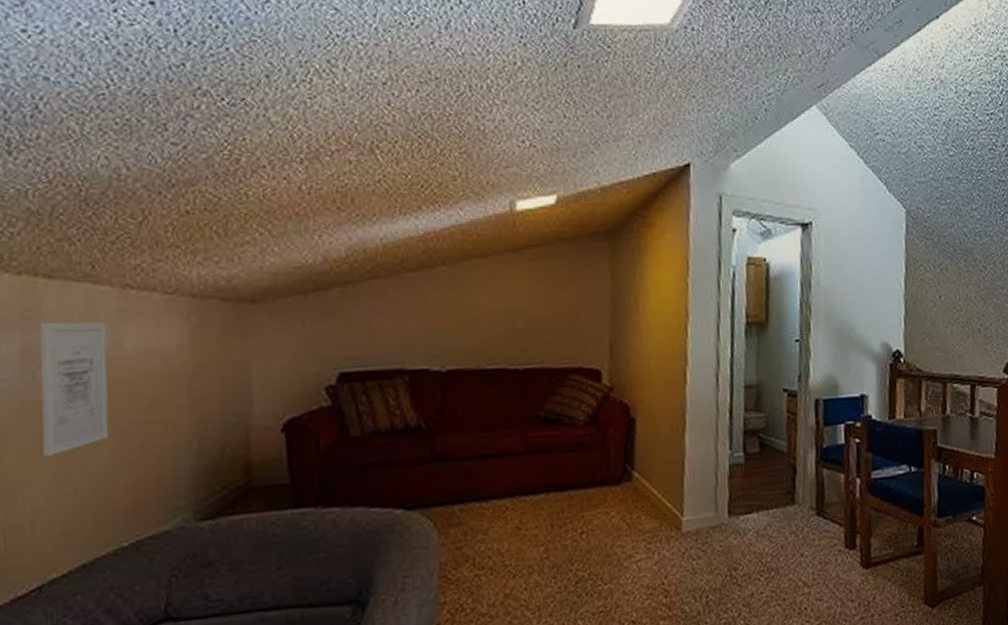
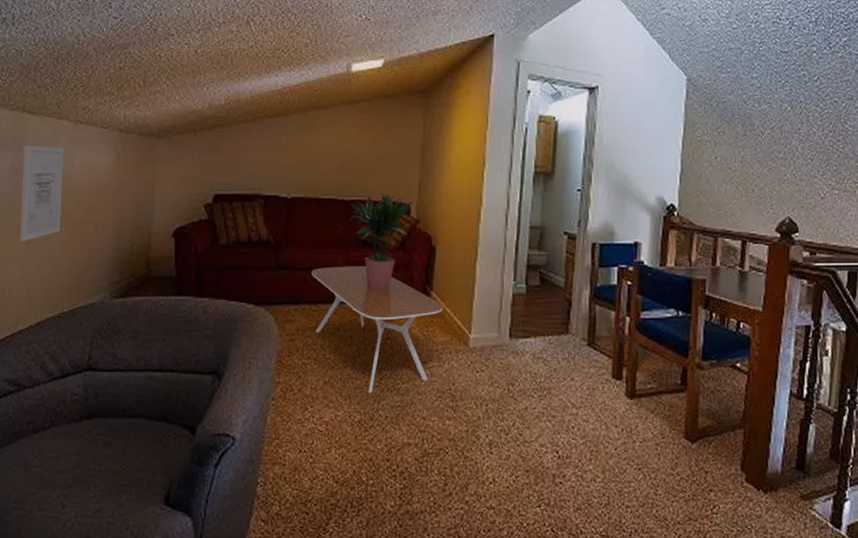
coffee table: none [479,448,649,601] -> present [312,266,443,393]
potted plant: none [525,359,603,475] -> present [349,194,412,289]

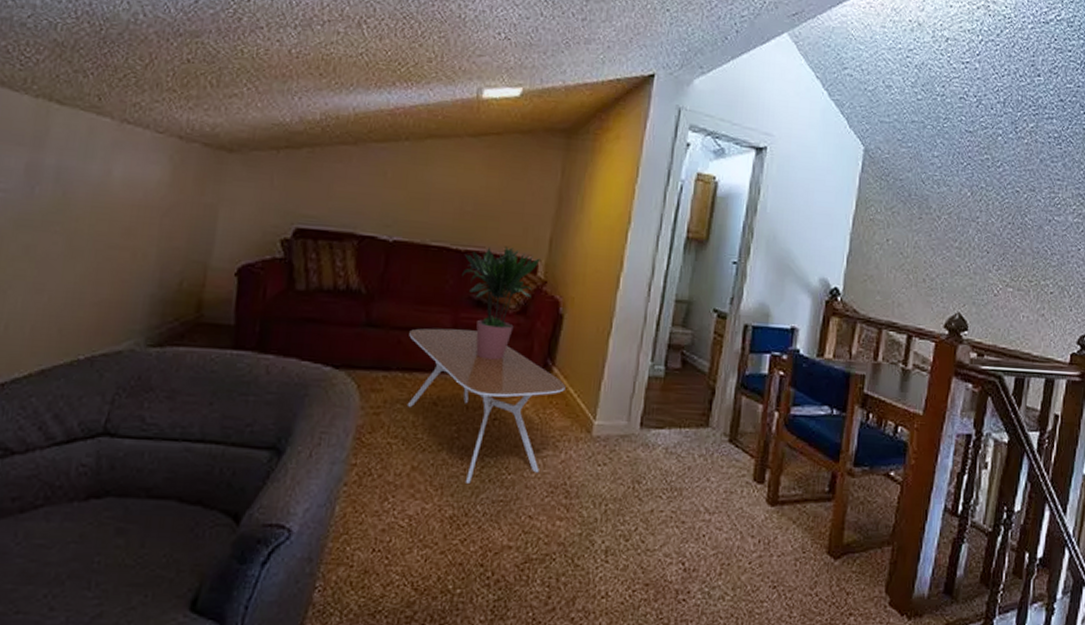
wall art: present [20,145,64,242] -> none [28,143,101,266]

